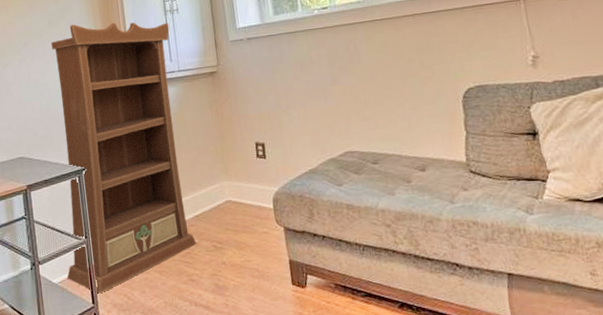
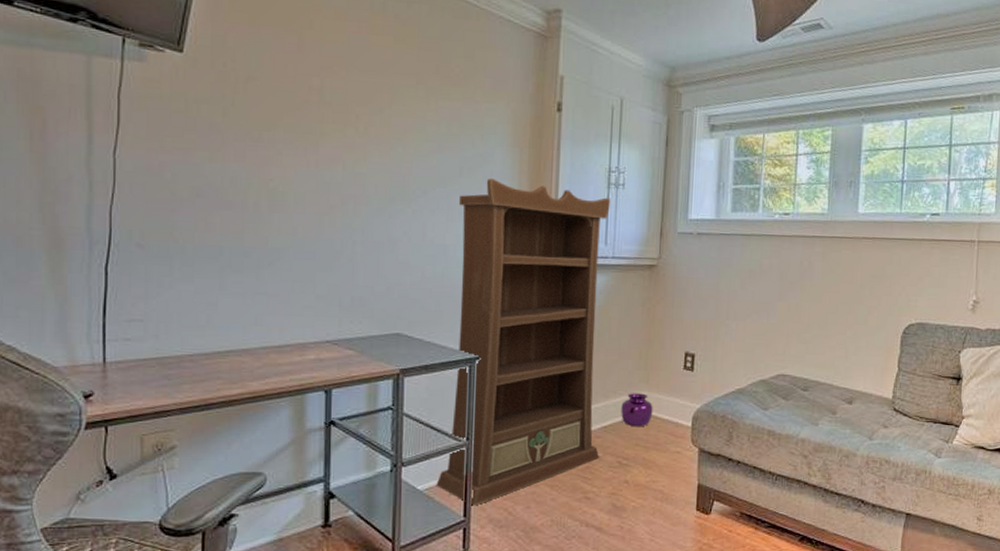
vase: none [207,183,237,214] -> present [621,393,653,427]

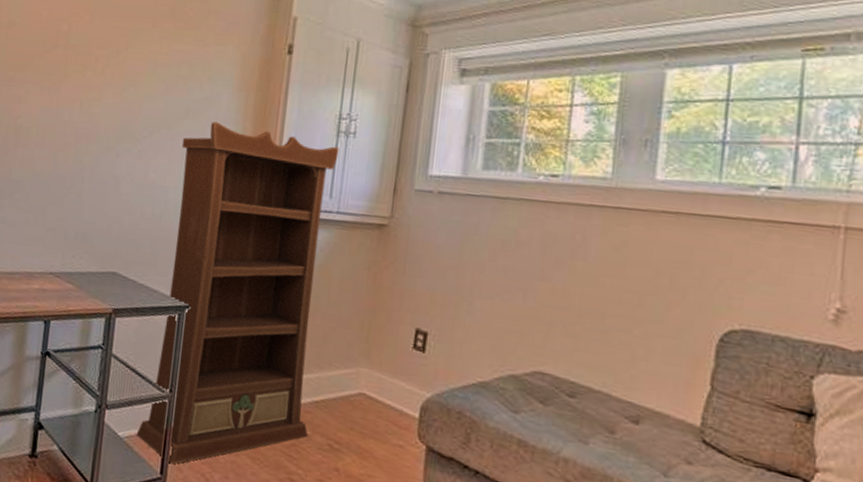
vase: present [621,393,653,427] -> none [335,367,374,409]

